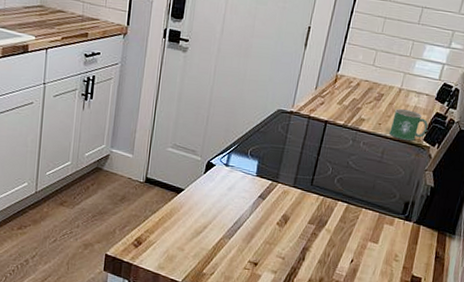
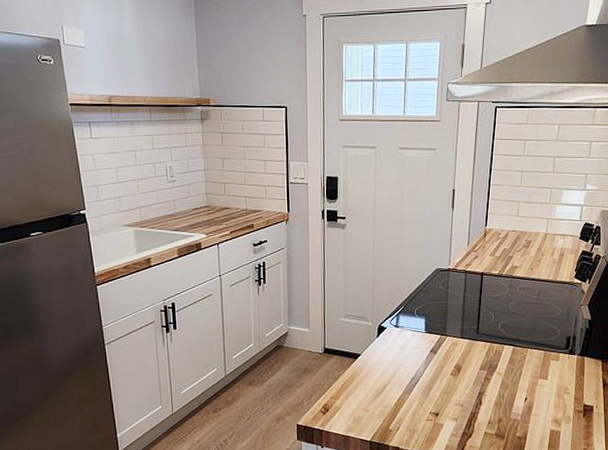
mug: present [389,108,429,141] -> none [542,251,577,281]

